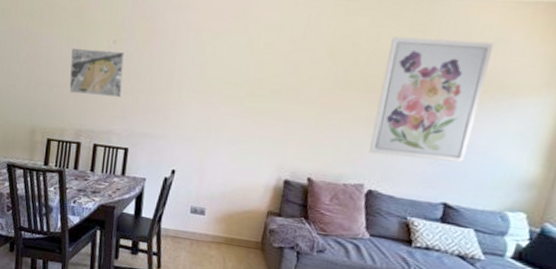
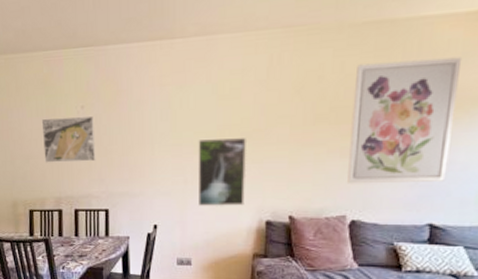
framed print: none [219,90,276,162] -> present [197,138,248,207]

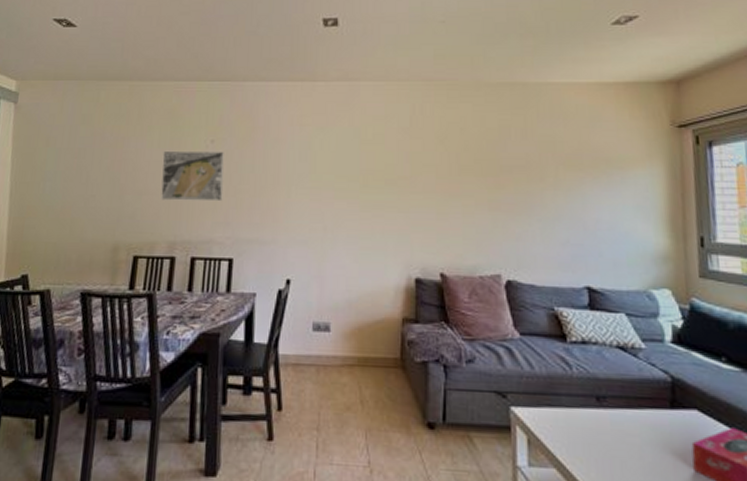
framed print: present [197,138,248,207] -> none [338,184,392,261]
wall art: present [346,57,463,184] -> none [495,120,595,241]

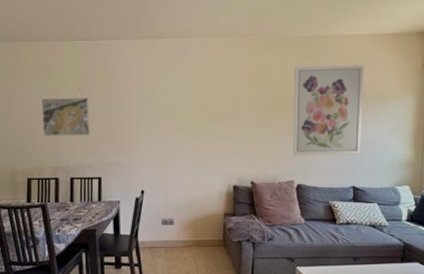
wall art: none [495,120,595,241] -> present [292,65,365,156]

